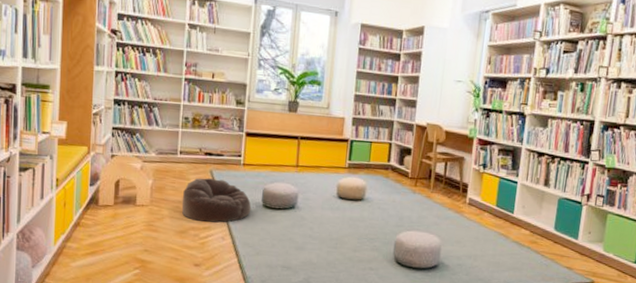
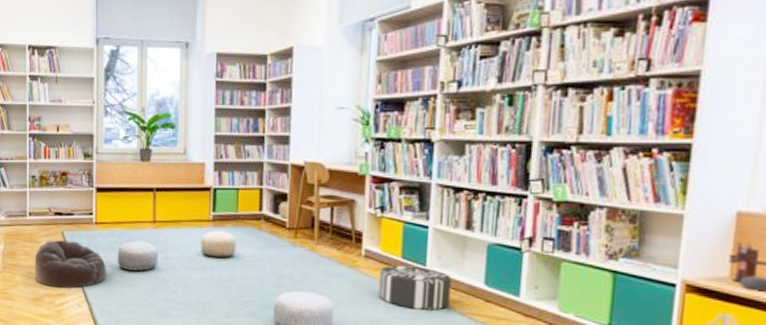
pouf: none [477,212,532,249] -> present [378,265,452,311]

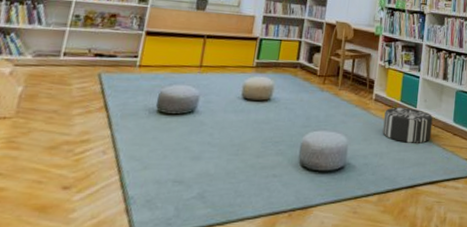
beanbag: present [34,240,107,288] -> none [56,82,144,134]

